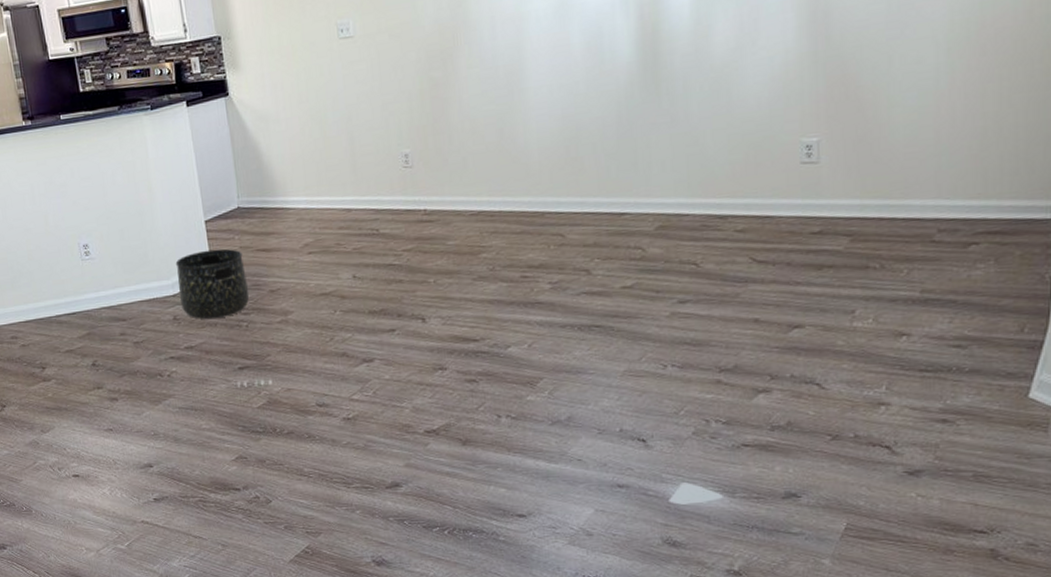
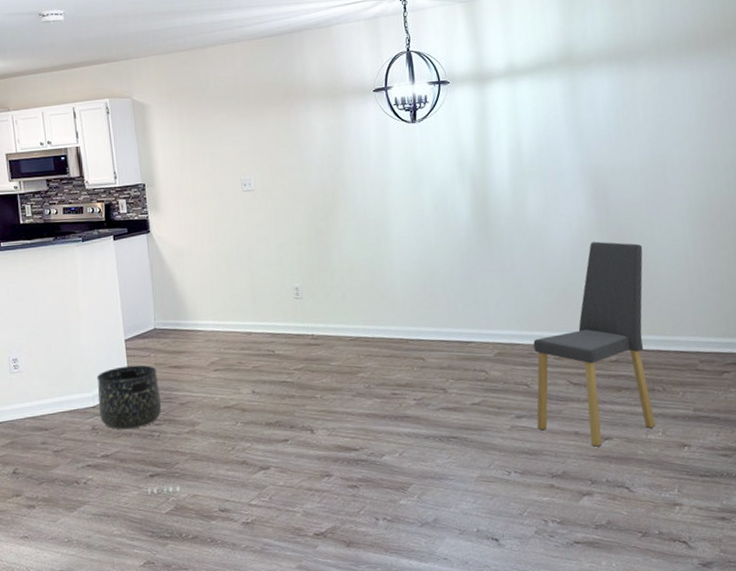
dining chair: none [705,79,873,336] -> present [533,241,655,447]

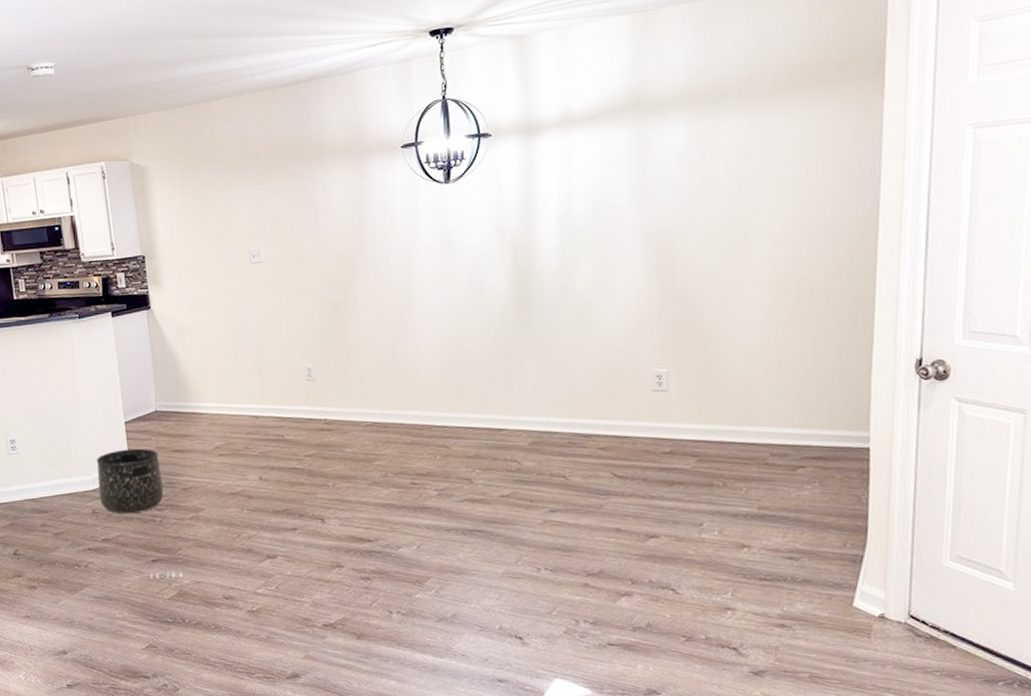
dining chair: present [533,241,655,447] -> none [573,318,712,545]

